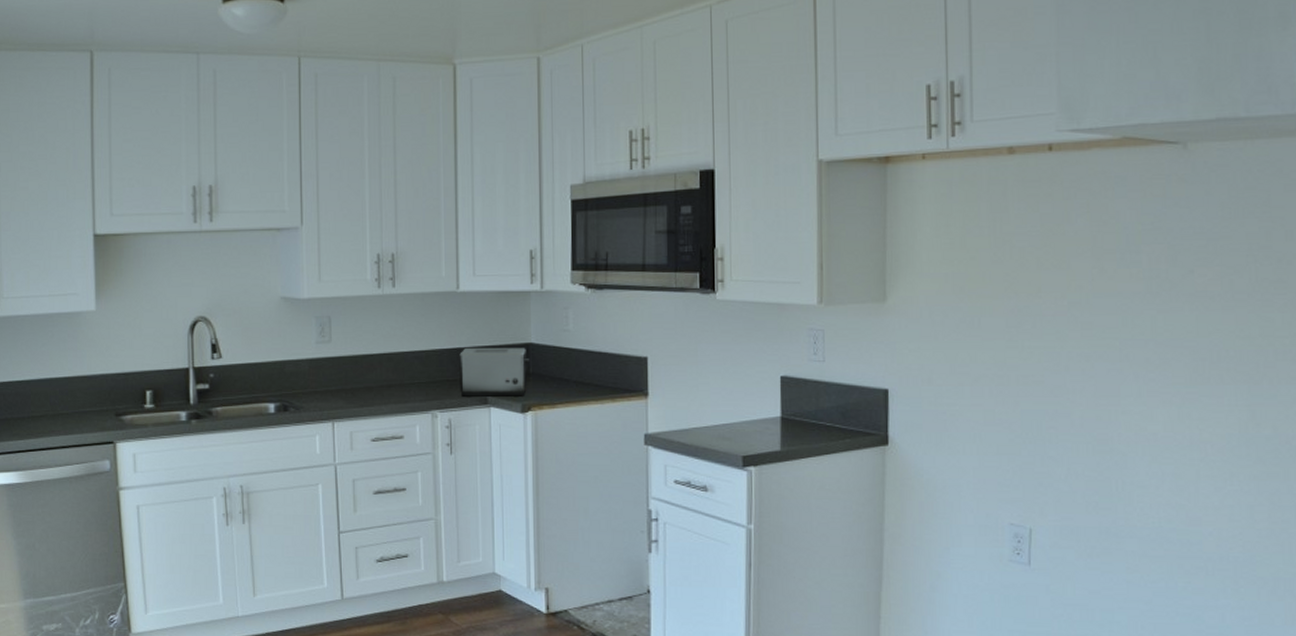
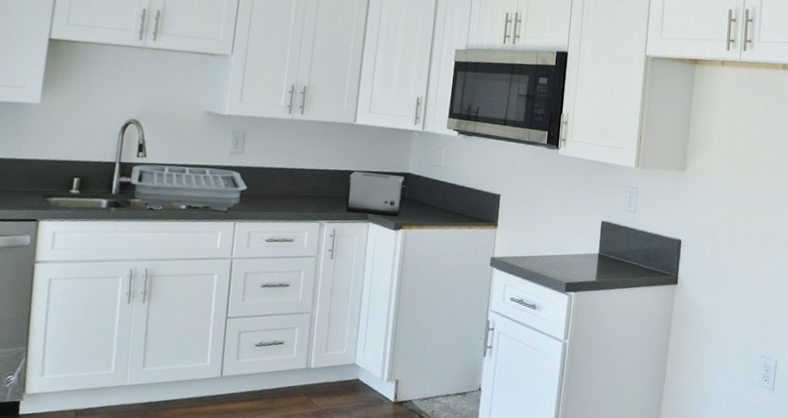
dish rack: none [207,363,341,417] -> present [129,164,247,212]

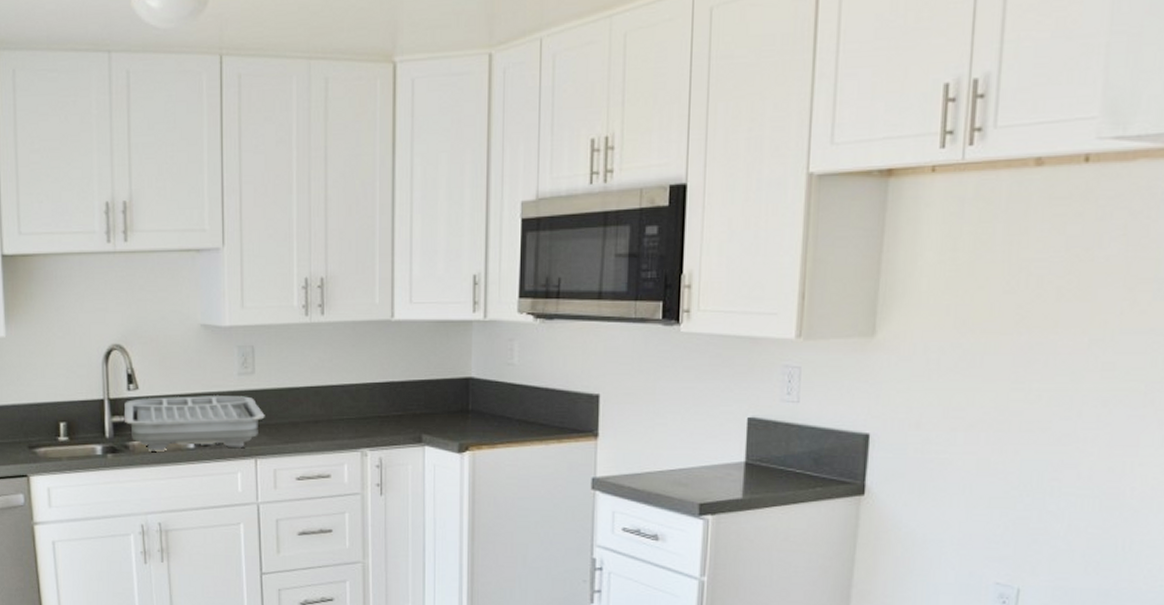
toaster: present [346,171,407,217] -> none [392,382,470,437]

